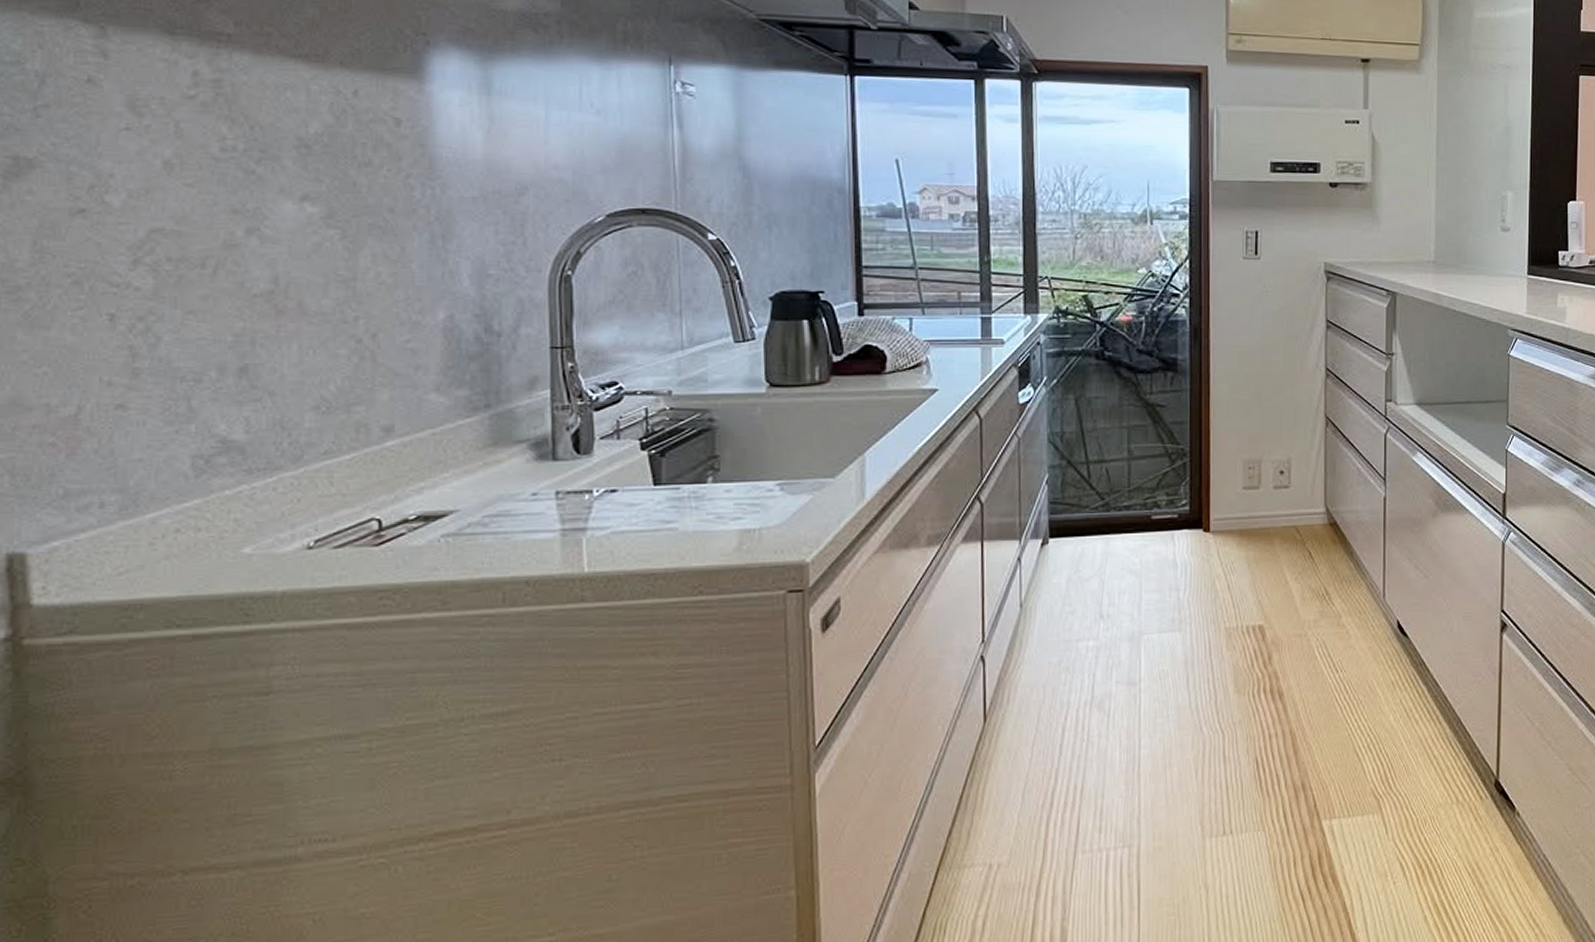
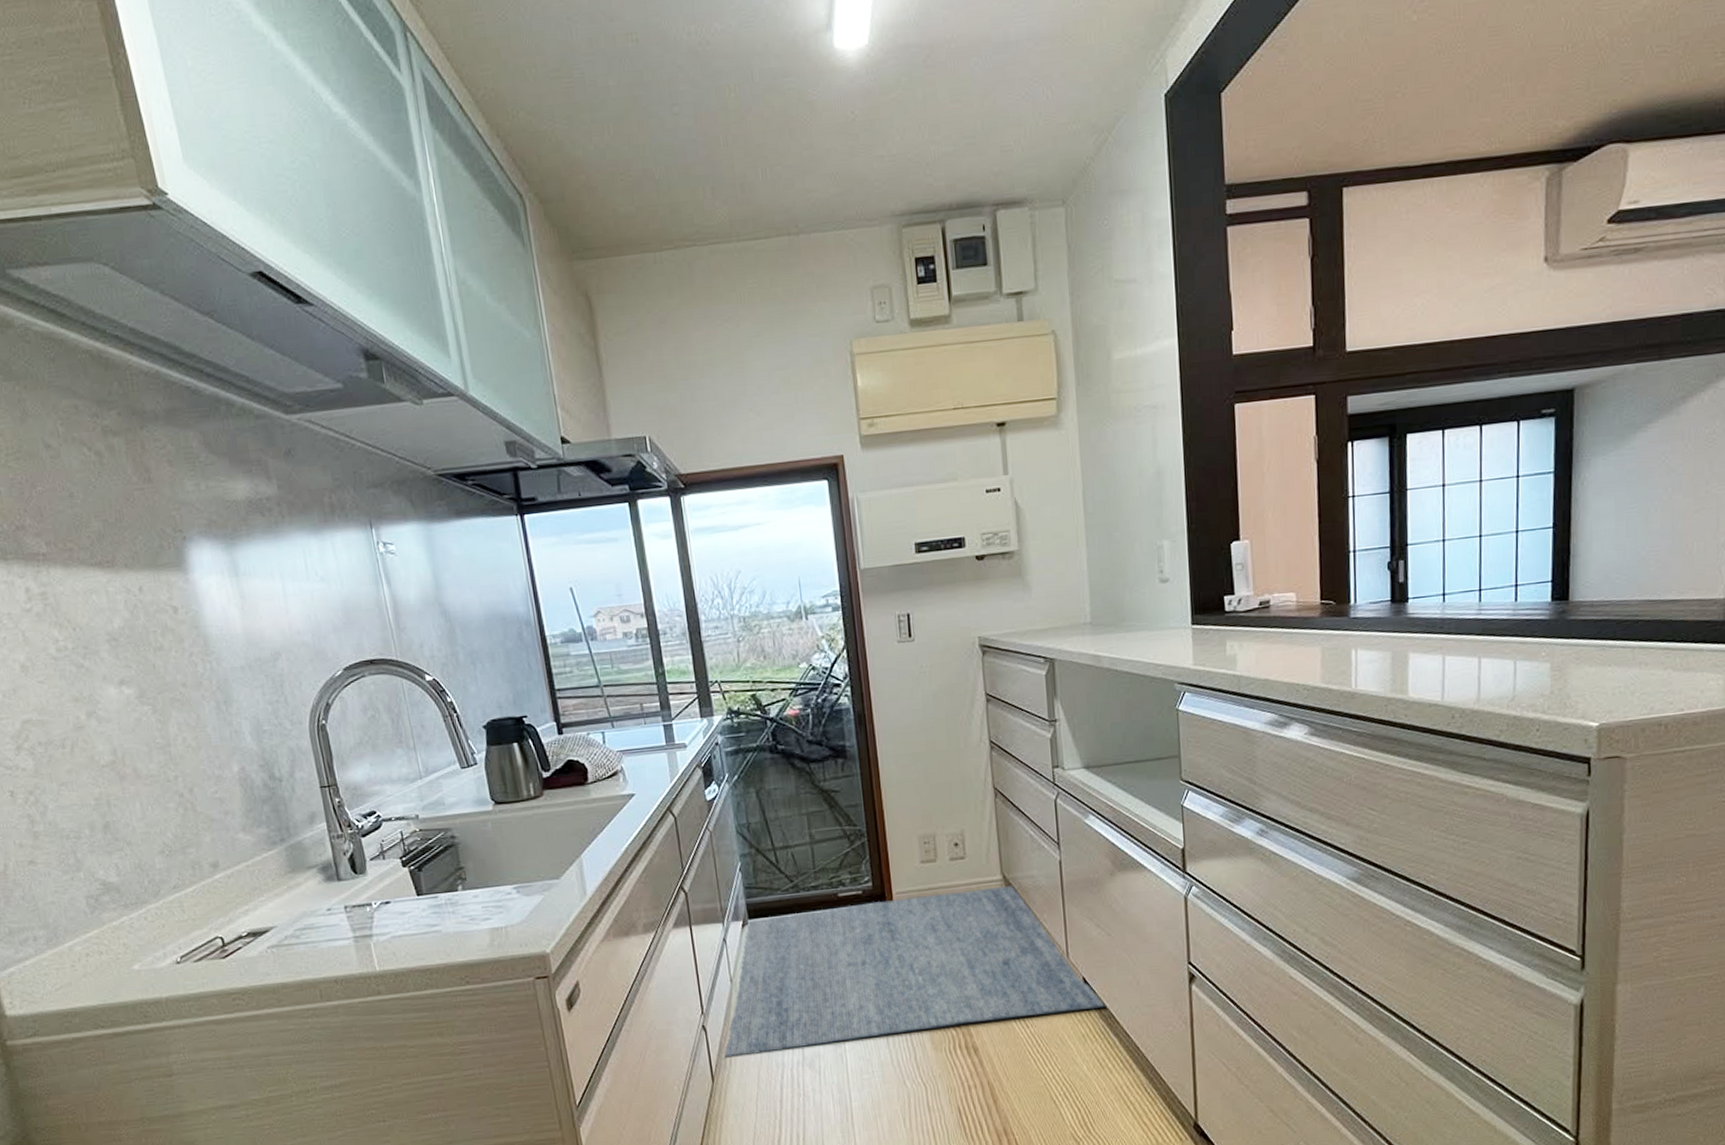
rug: none [1001,519,1419,694] -> present [723,885,1107,1058]

